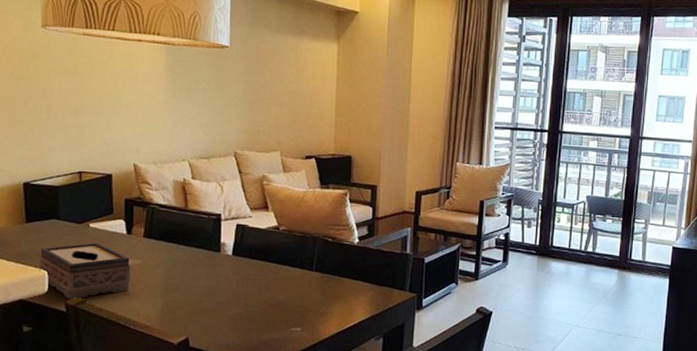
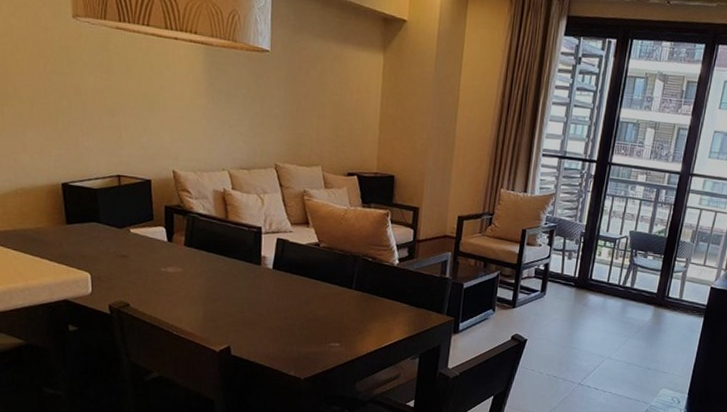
tissue box: present [39,242,131,300] -> none [82,248,172,303]

